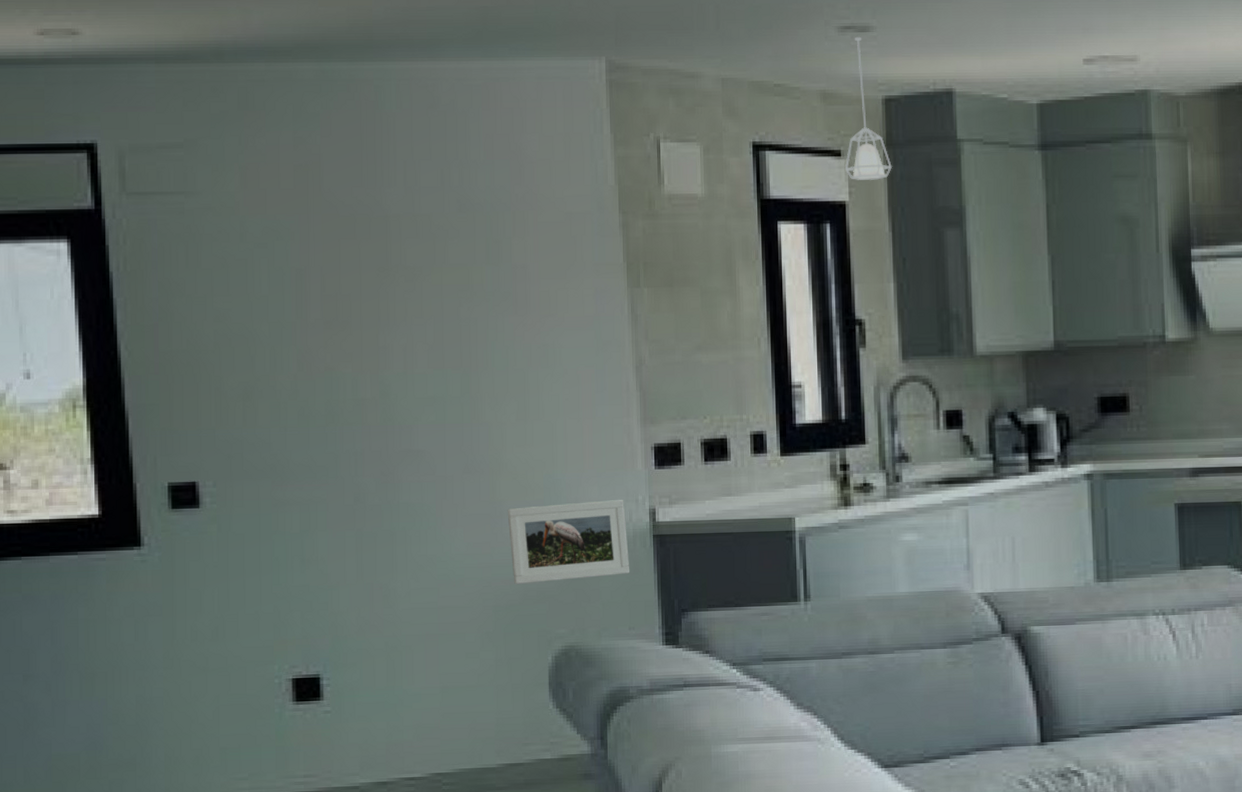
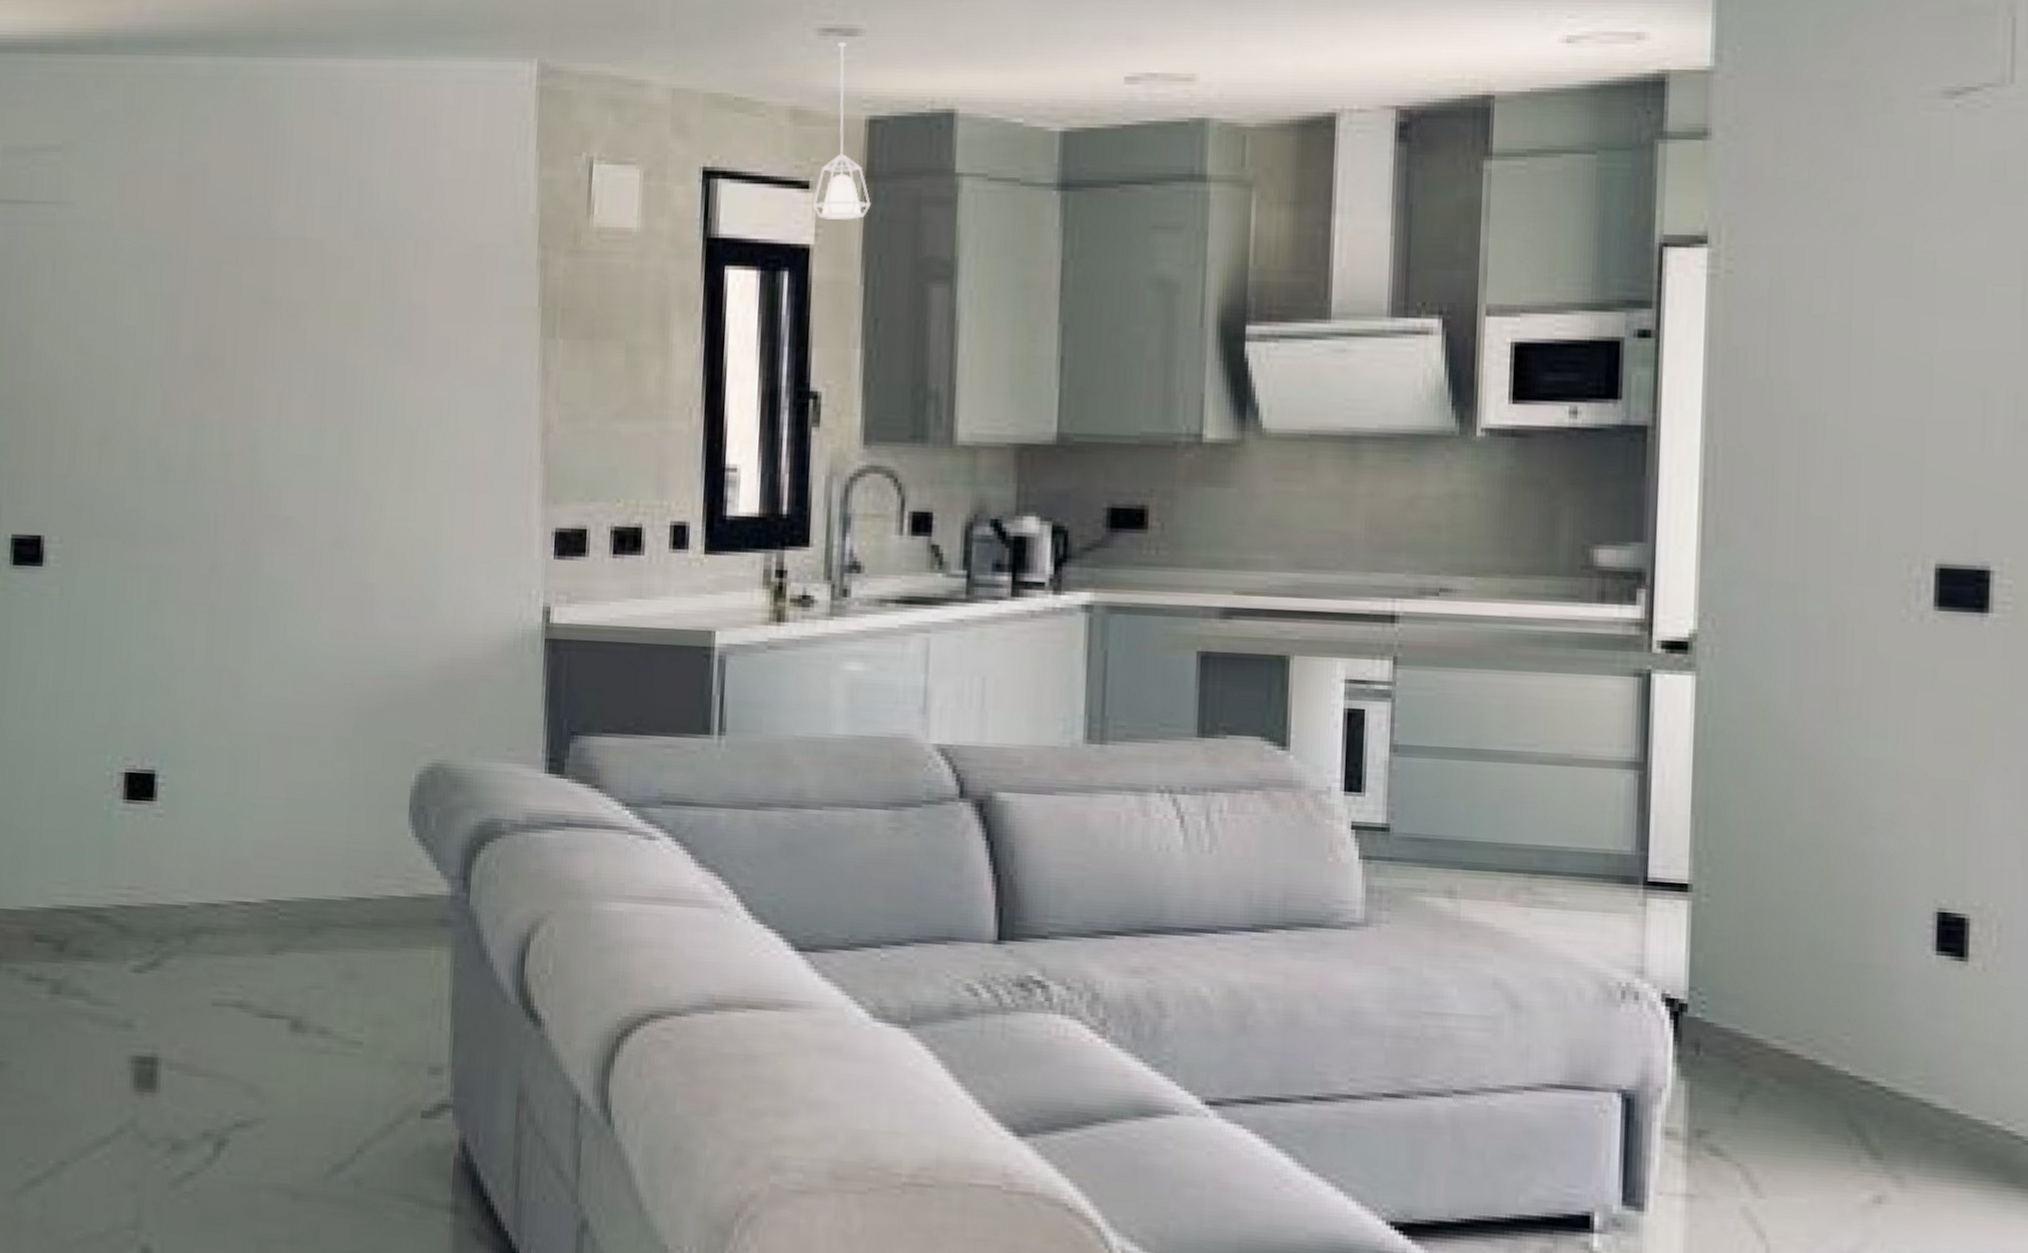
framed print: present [507,500,630,585] -> none [379,592,515,685]

